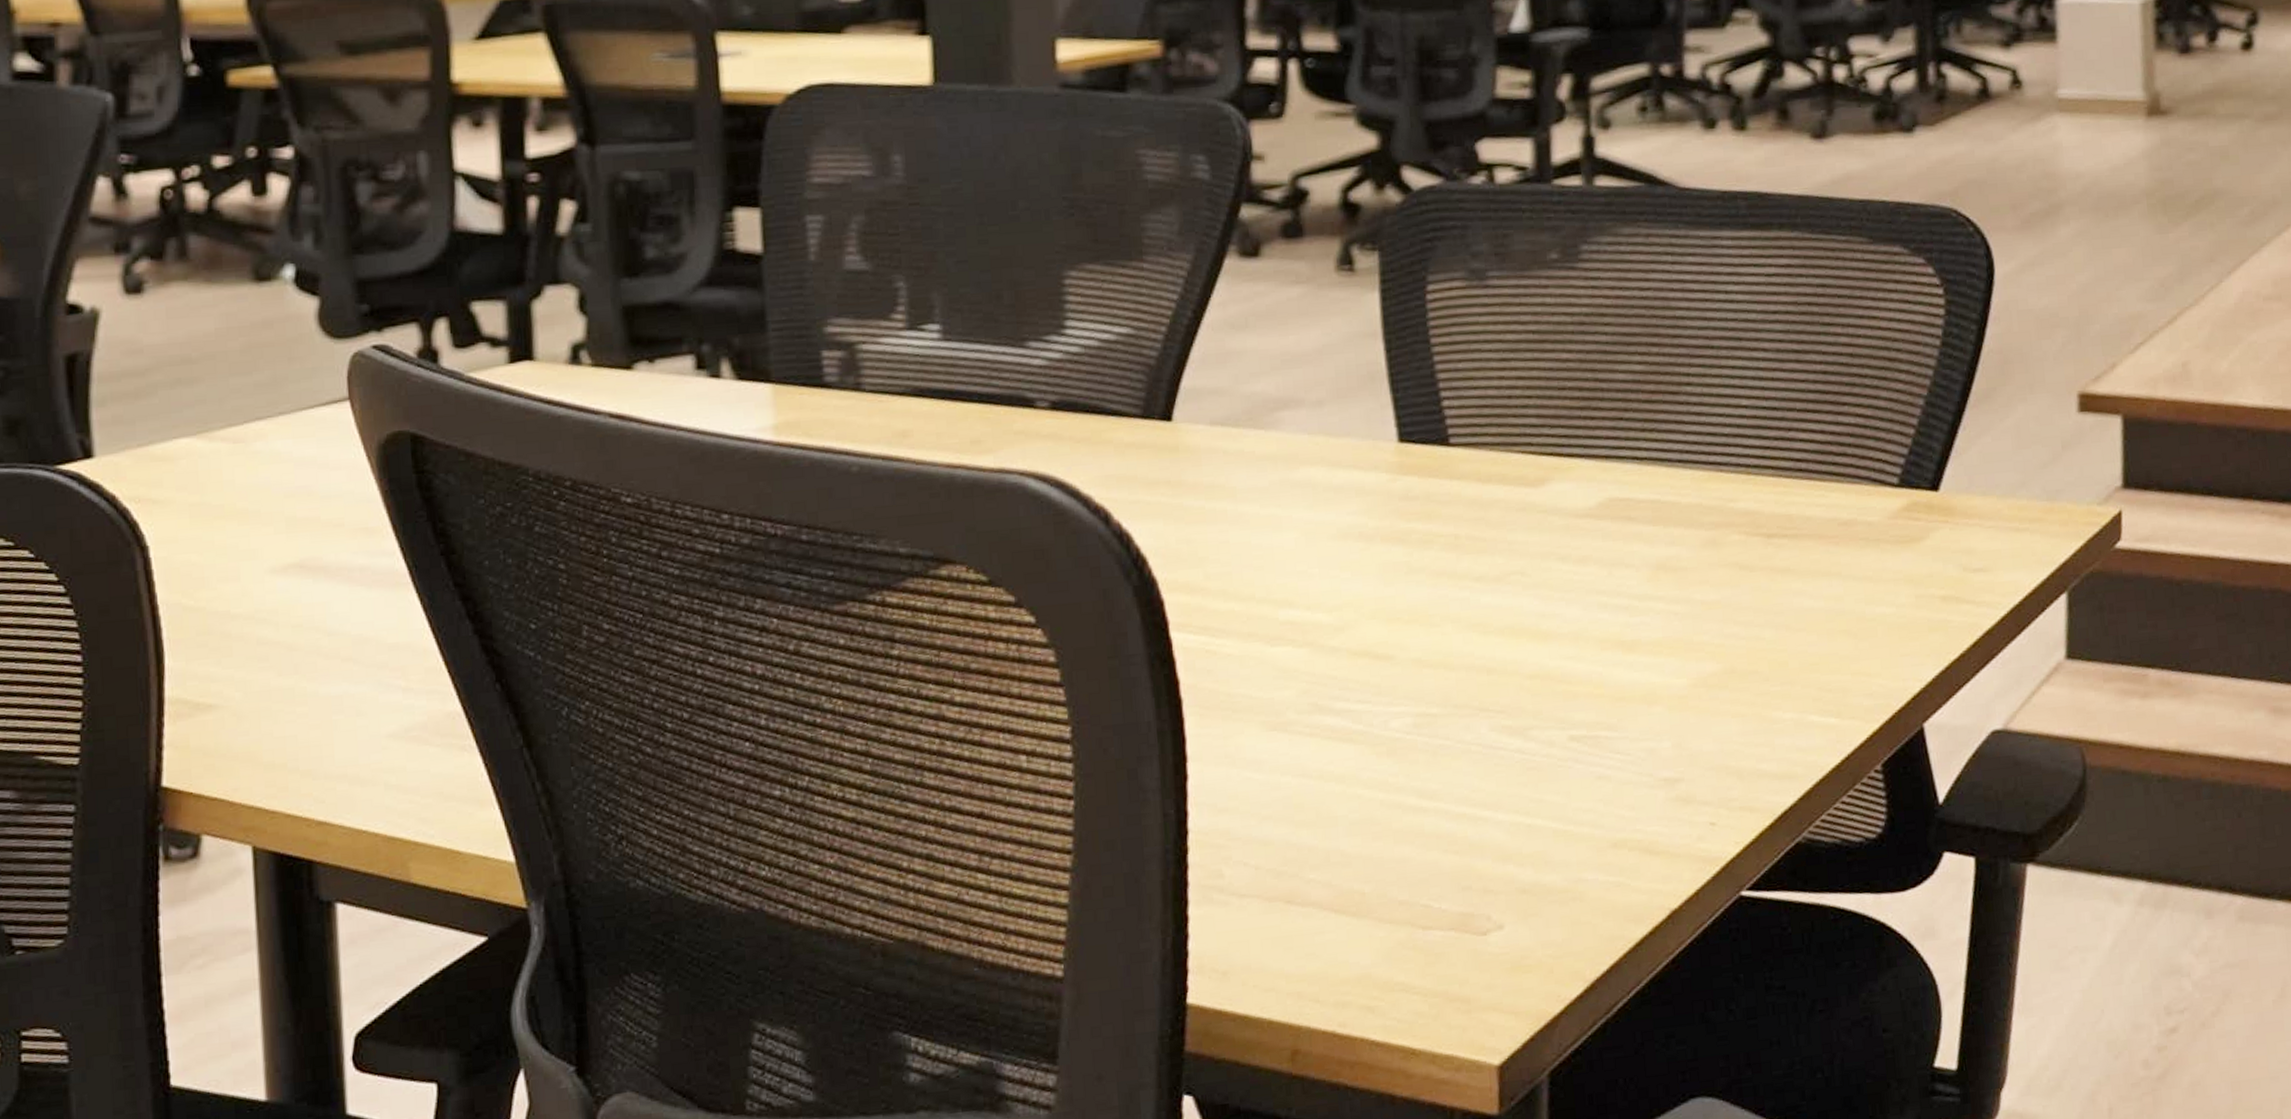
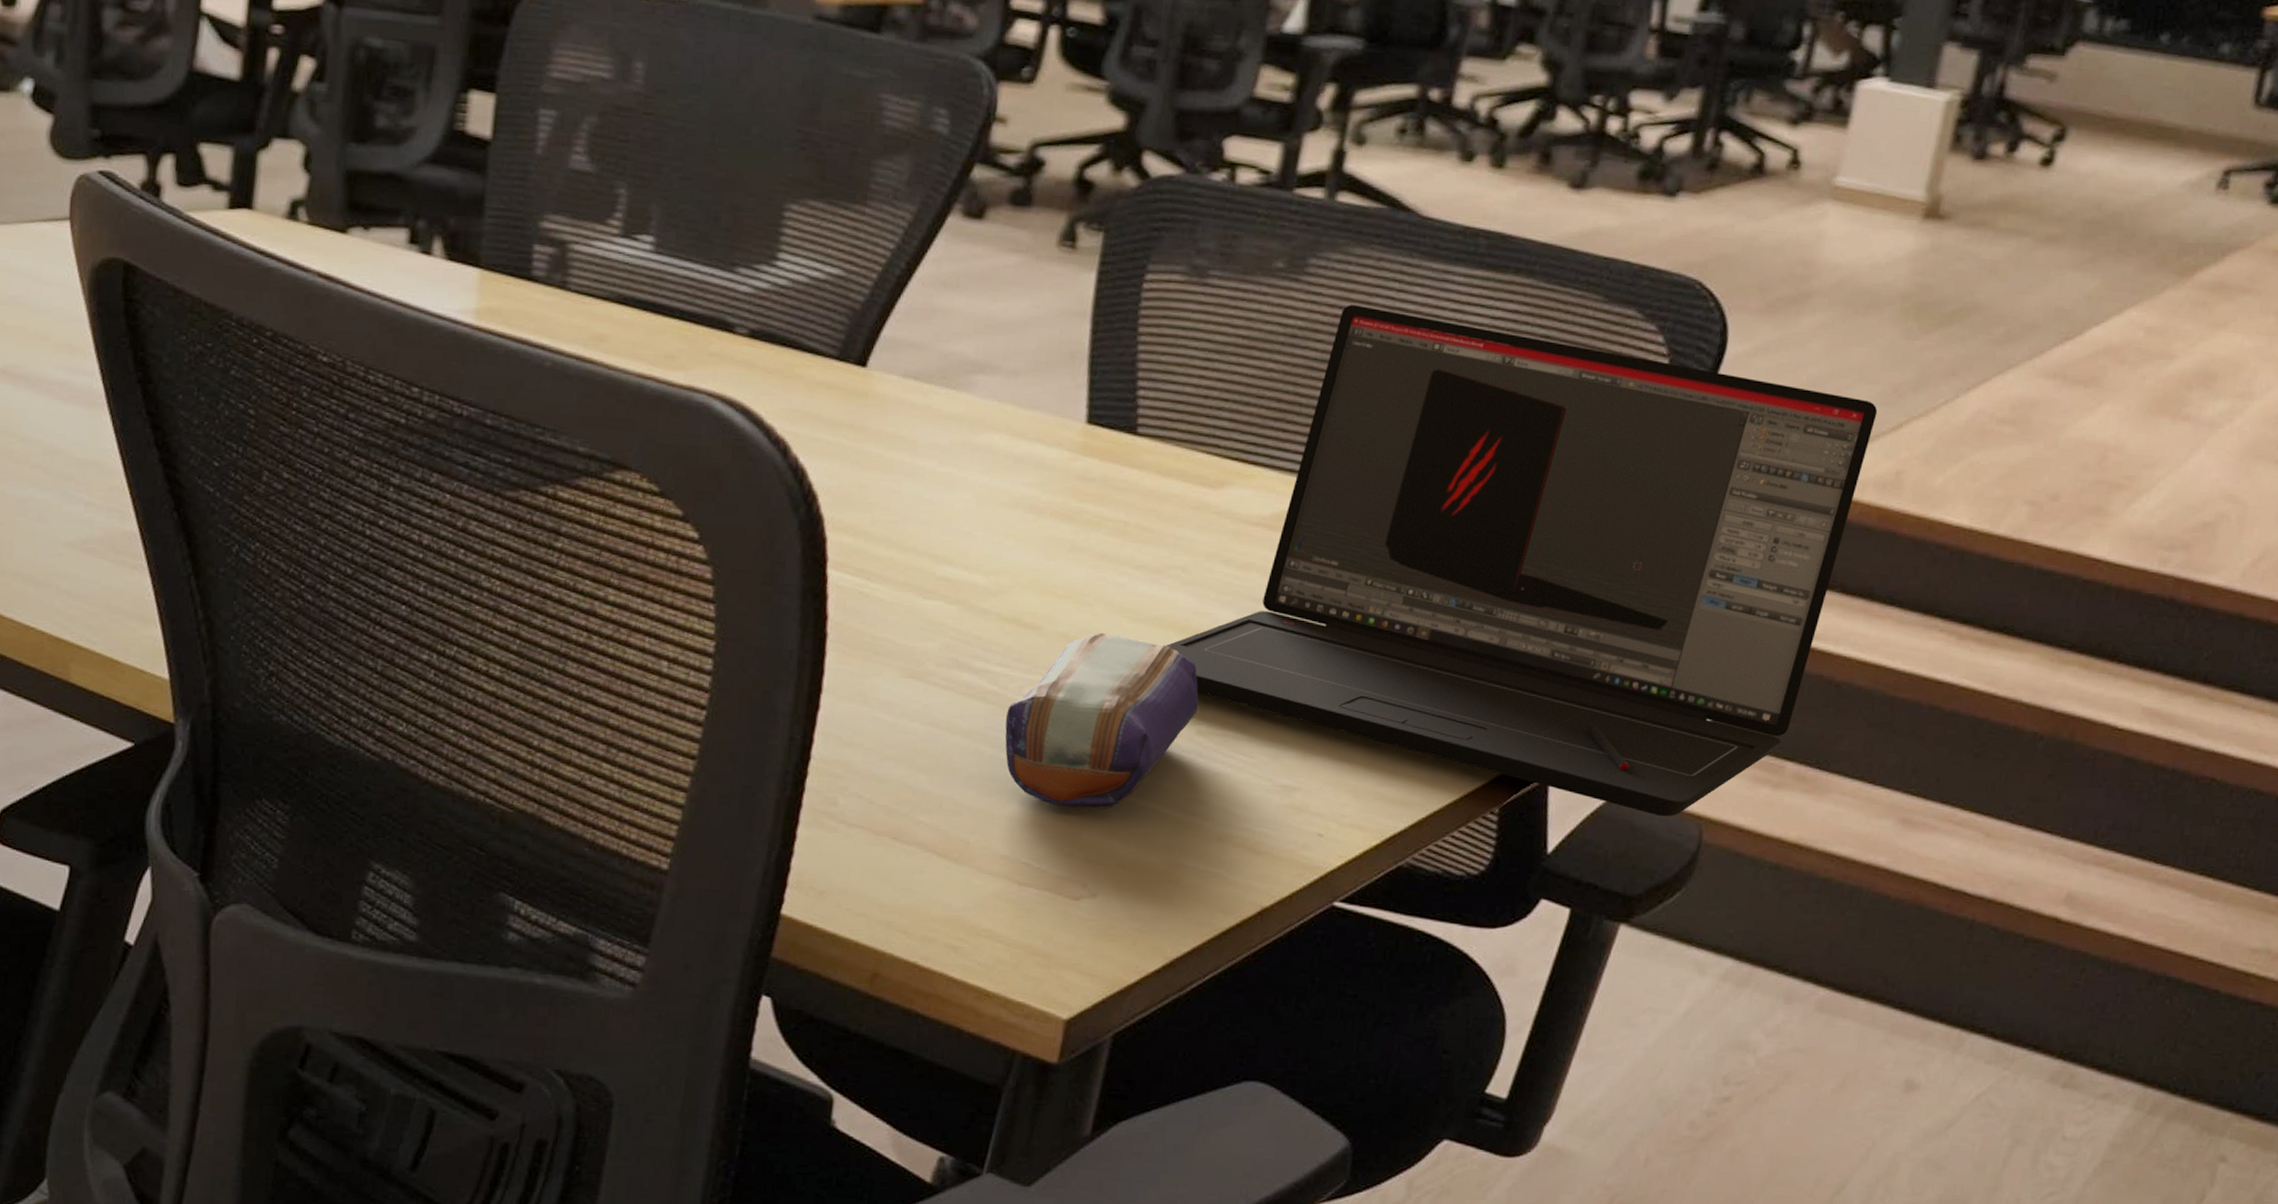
pencil case: none [1376,651,1566,839] -> present [1005,632,1199,808]
laptop: none [1521,283,2151,747] -> present [1166,305,1878,817]

